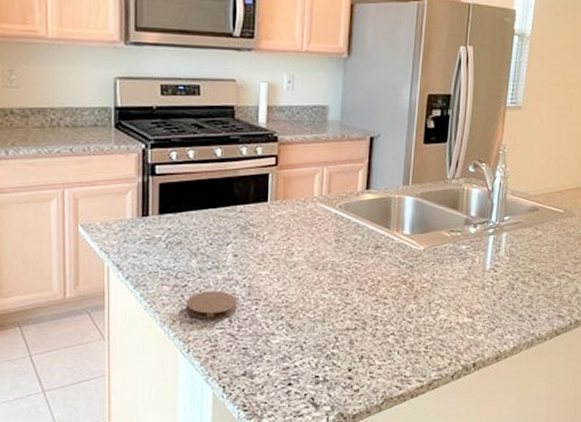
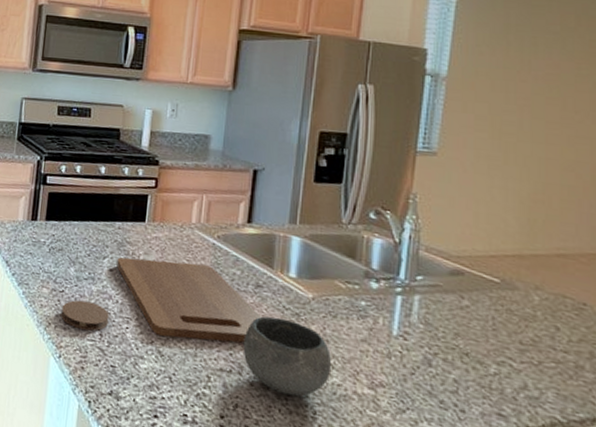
cutting board: none [241,236,381,309] -> present [116,257,262,343]
bowl: none [366,272,440,338] -> present [243,316,332,397]

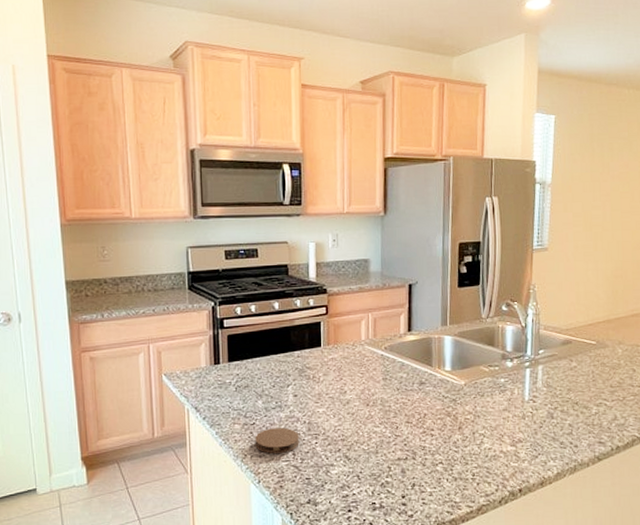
cutting board: present [116,257,262,343] -> none [300,374,427,443]
bowl: present [243,316,332,397] -> none [414,406,483,467]

